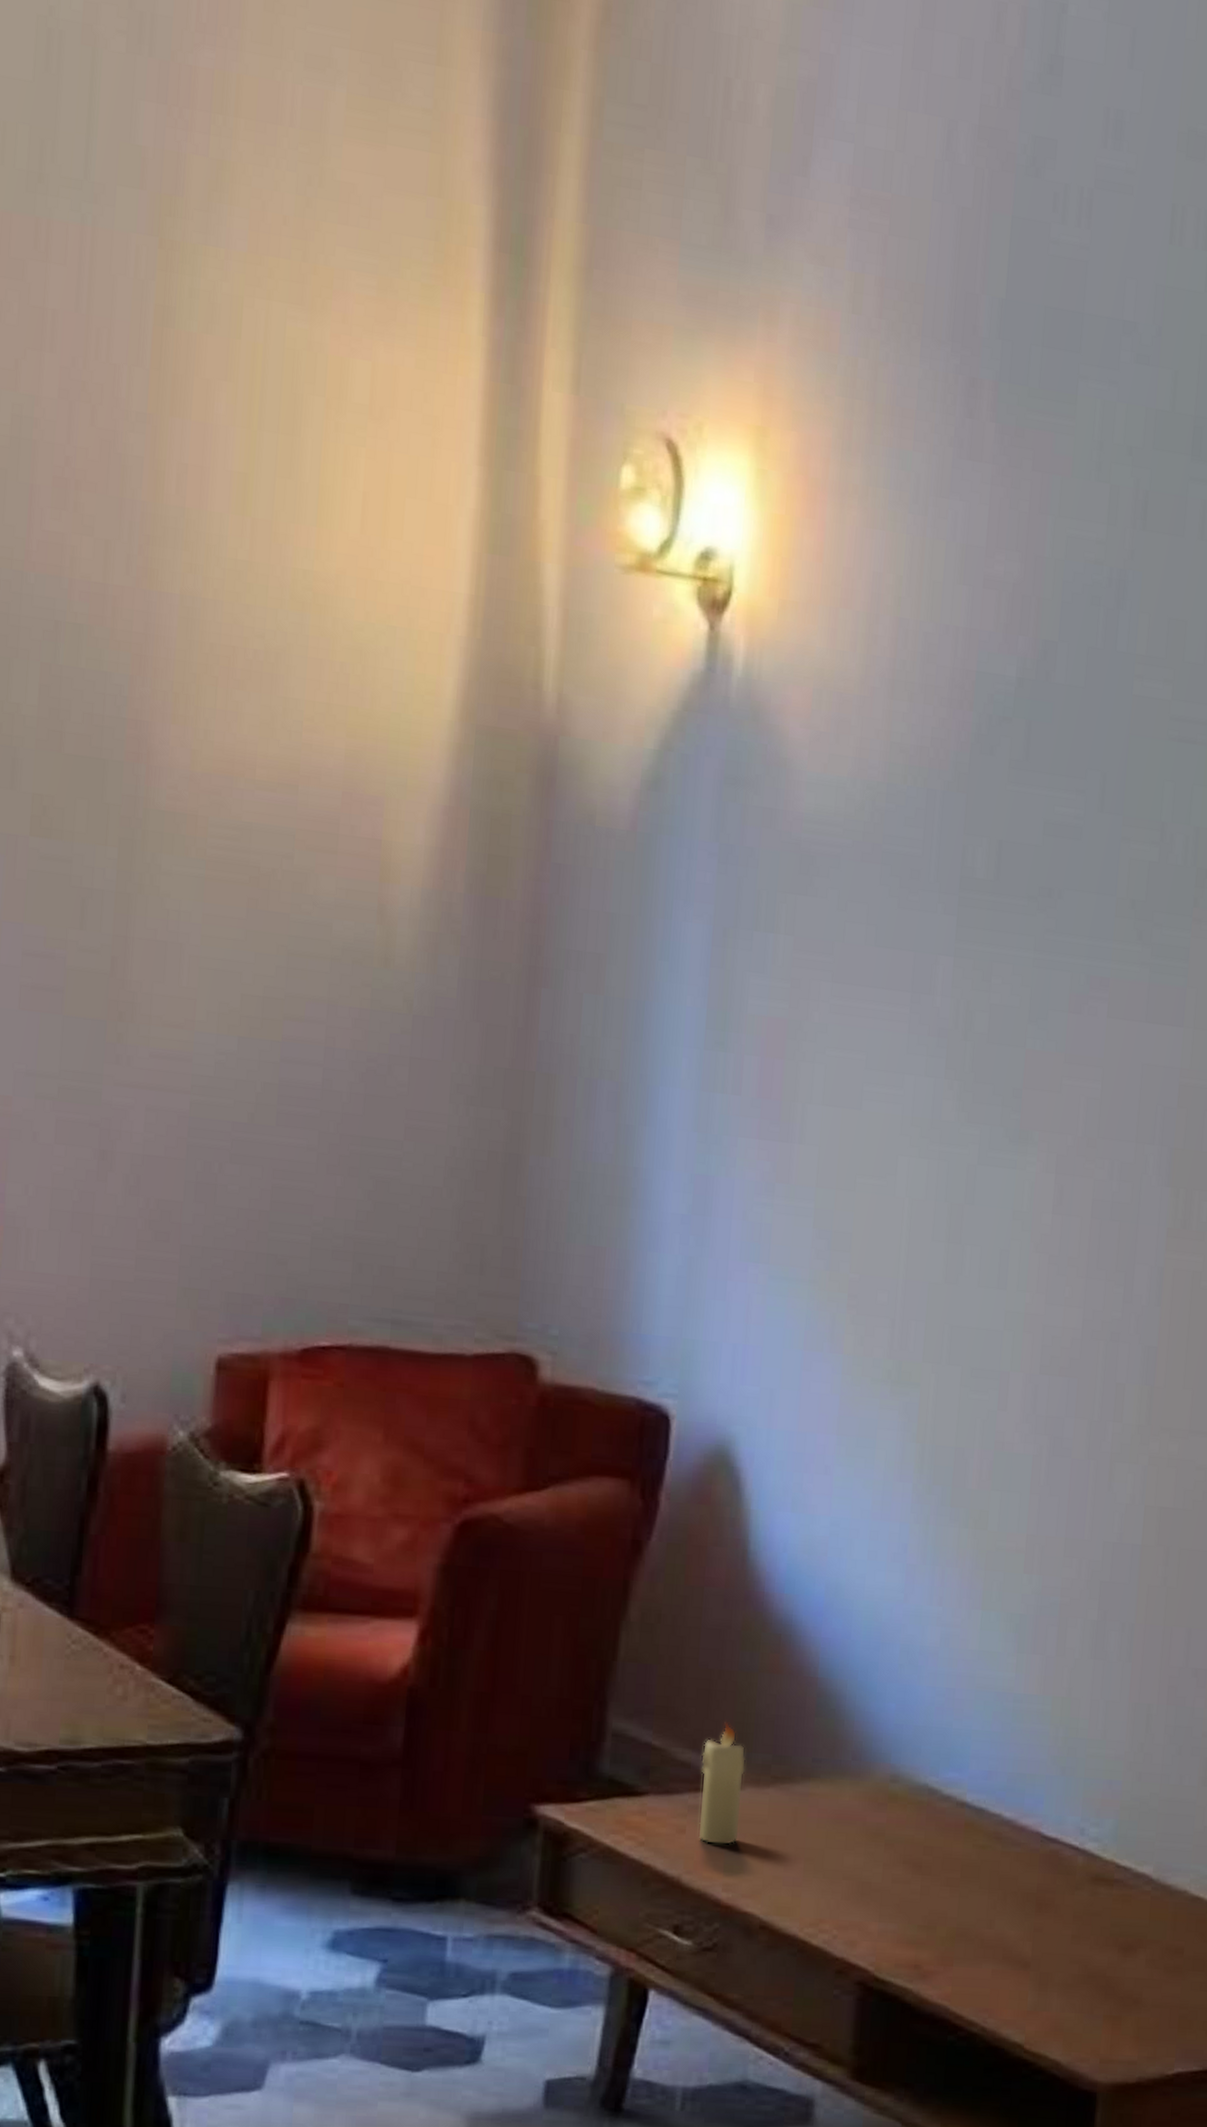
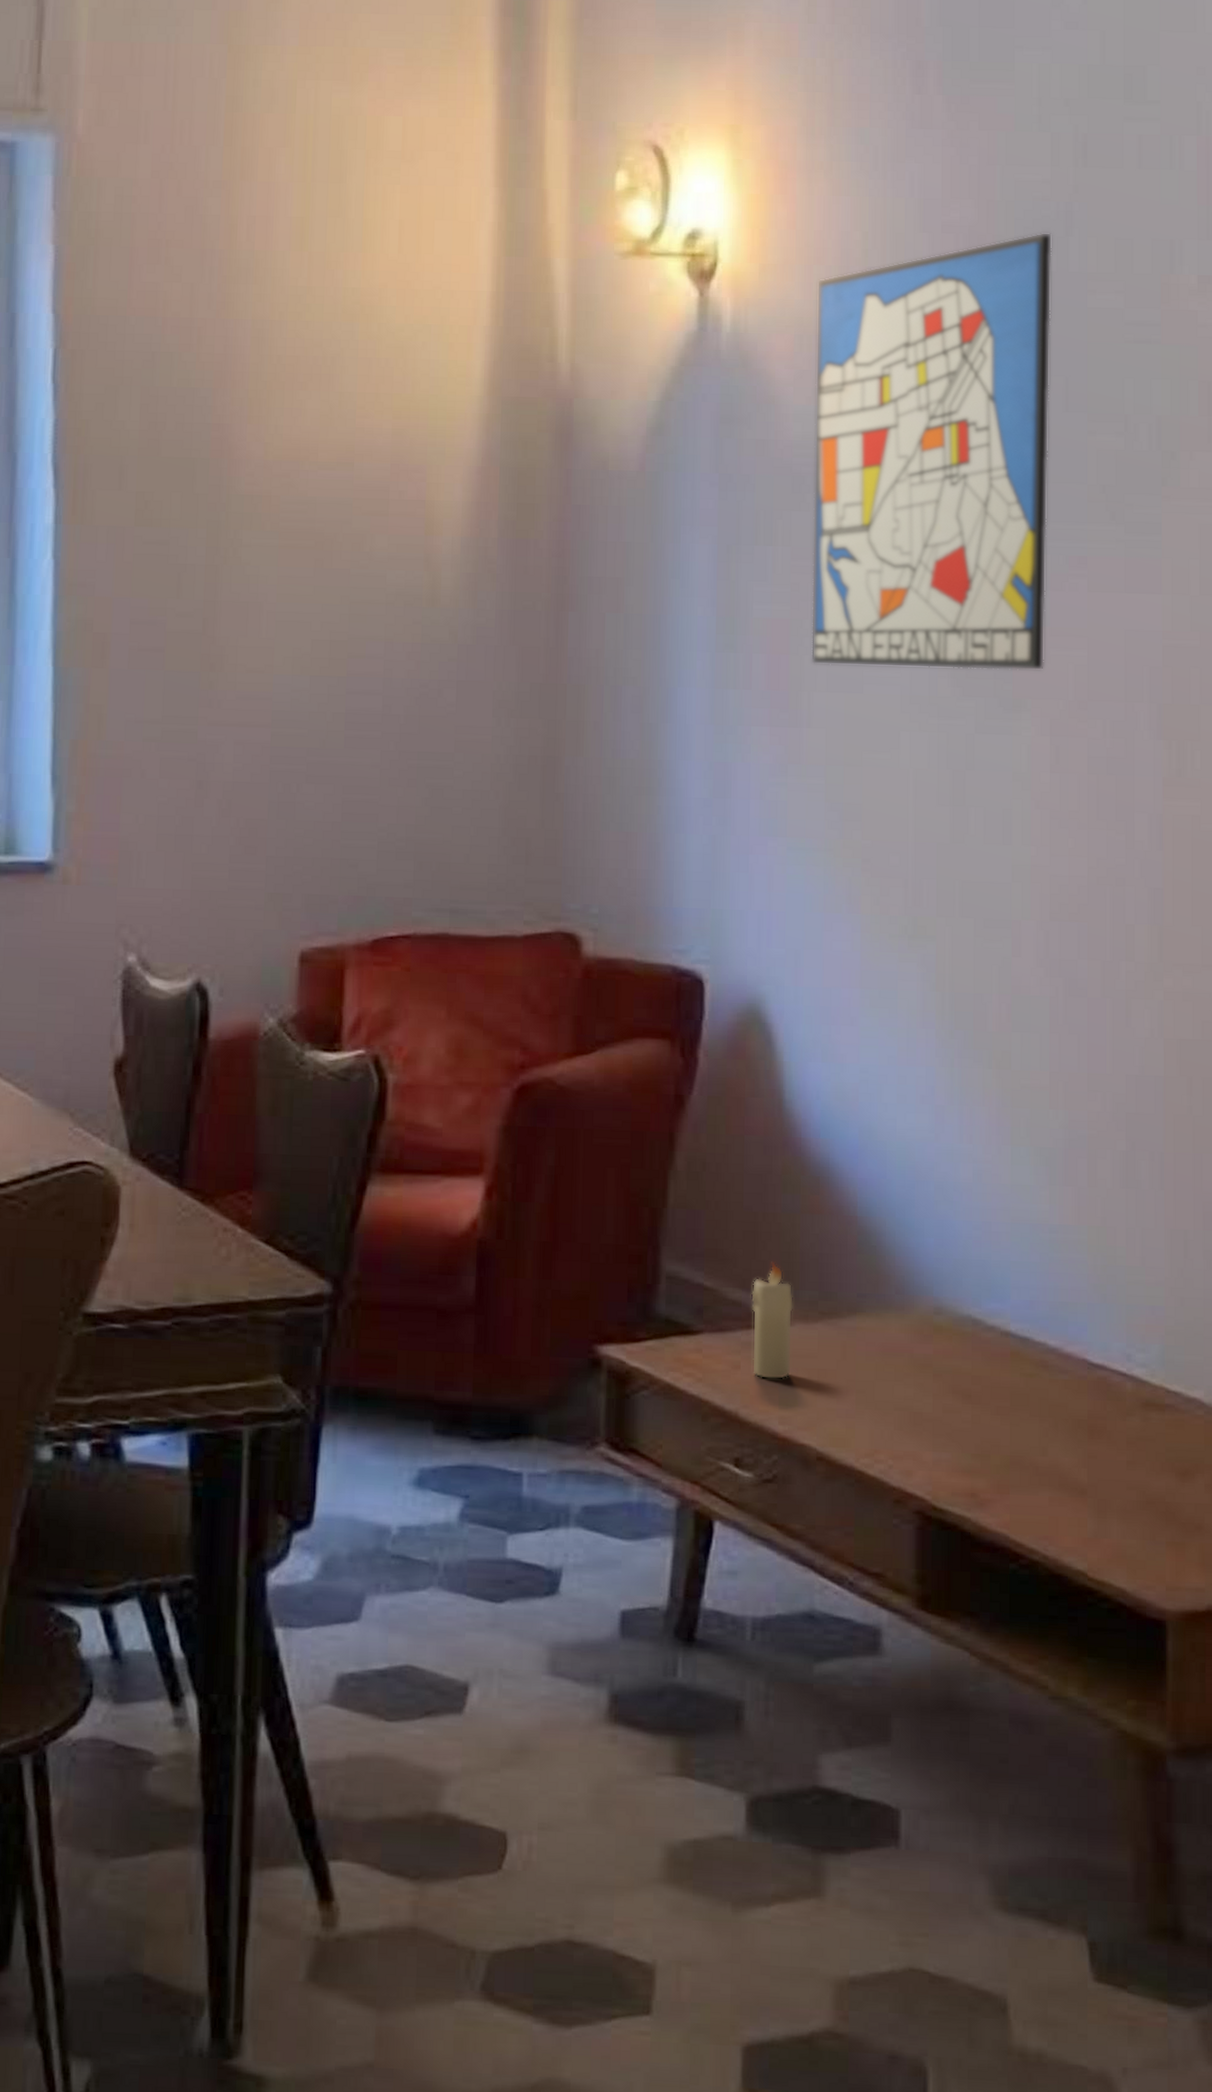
wall art: none [808,600,1103,1101] -> present [811,232,1053,671]

